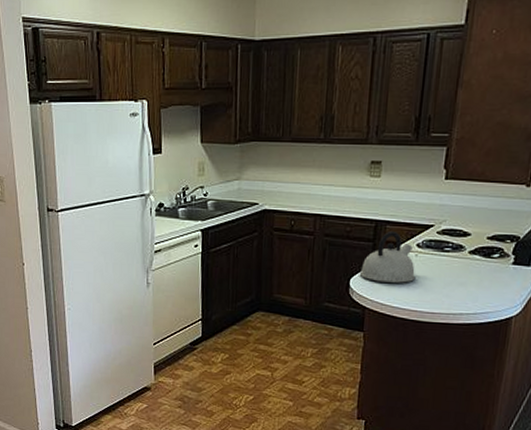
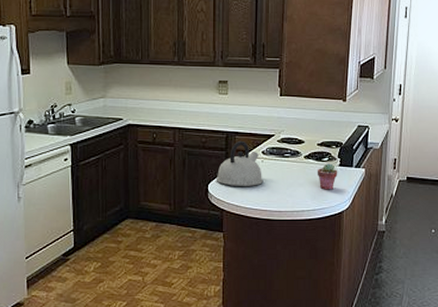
potted succulent: none [482,260,511,292] -> present [317,163,338,190]

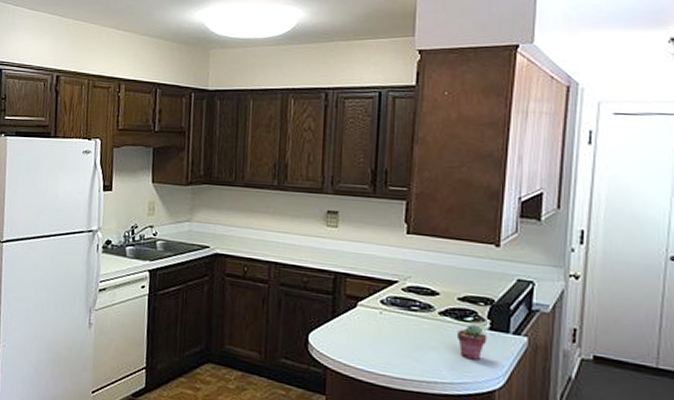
kettle: present [216,140,264,186] -> none [319,284,382,343]

